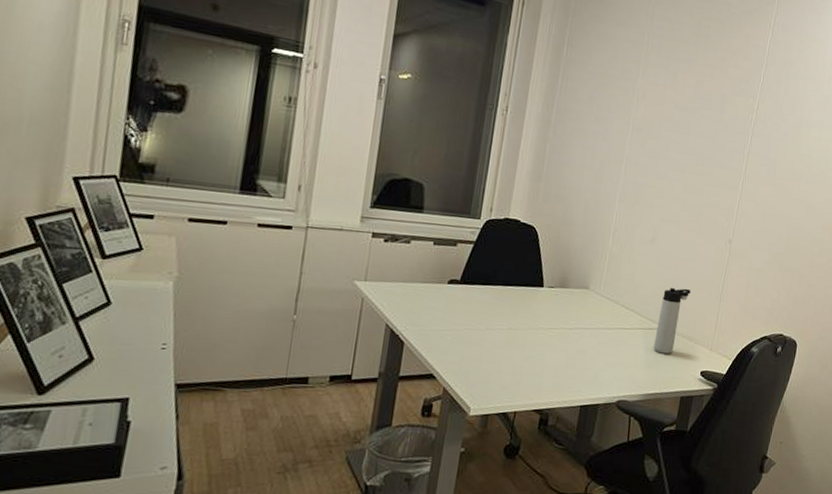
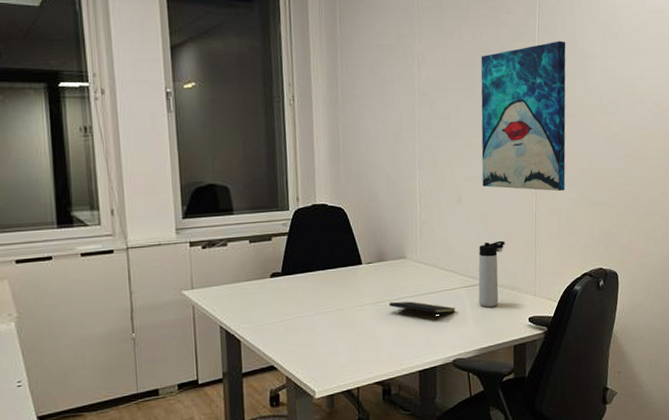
notepad: none [562,330,629,358] -> present [388,301,456,321]
wall art: none [679,102,786,251] -> present [480,41,566,192]

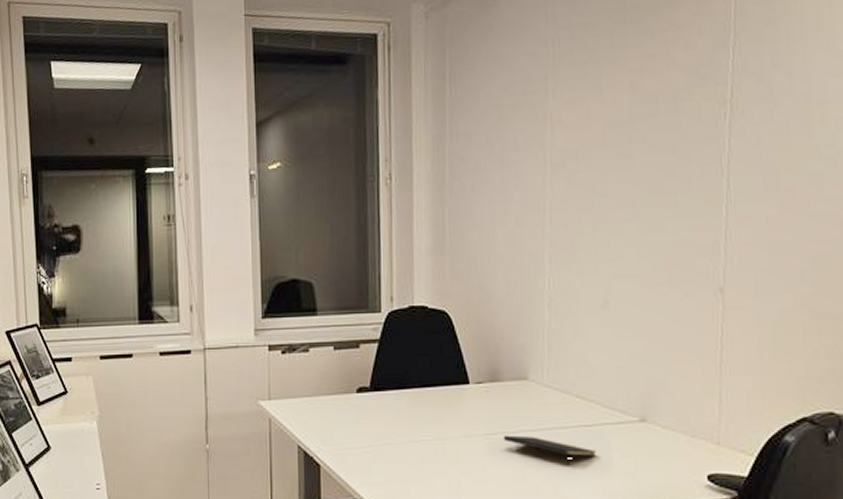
thermos bottle: present [478,240,505,308] -> none [630,363,673,455]
wall art: present [480,41,566,192] -> none [639,80,778,297]

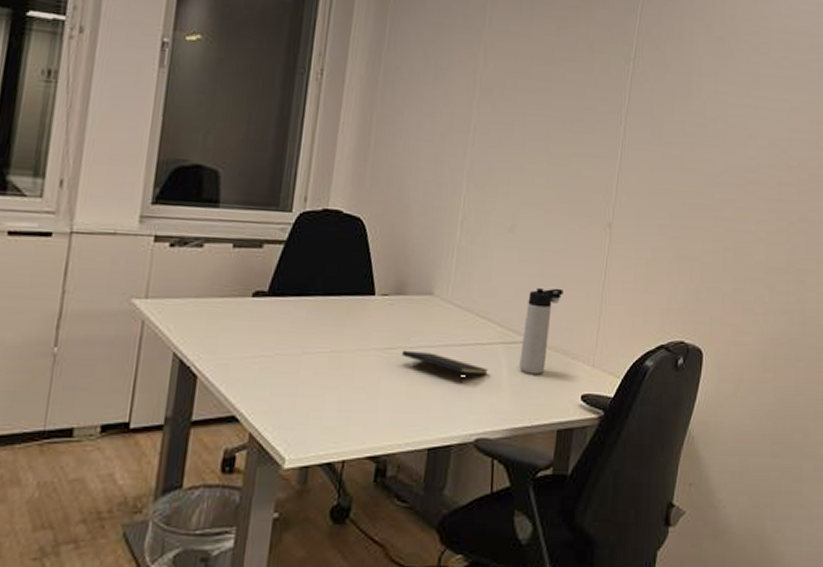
thermos bottle: none [630,363,673,455] -> present [519,288,563,375]

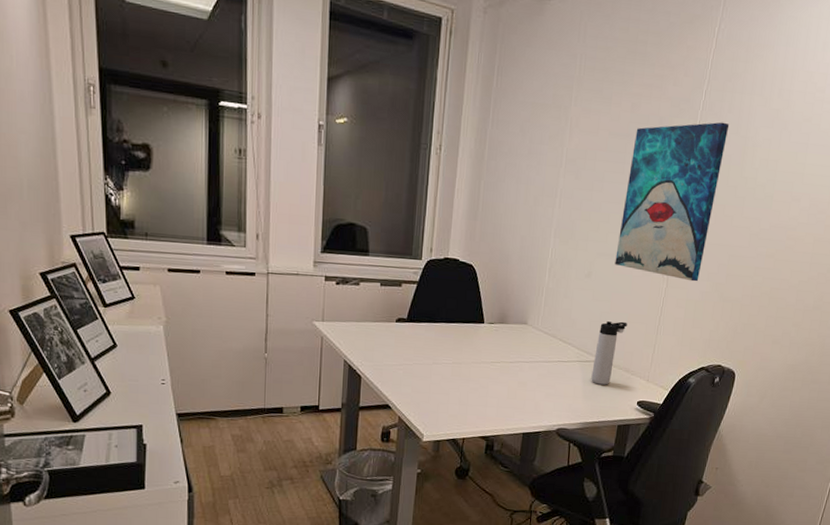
notepad: present [401,350,488,383] -> none [503,364,568,389]
wall art: none [544,49,670,236] -> present [615,122,730,282]

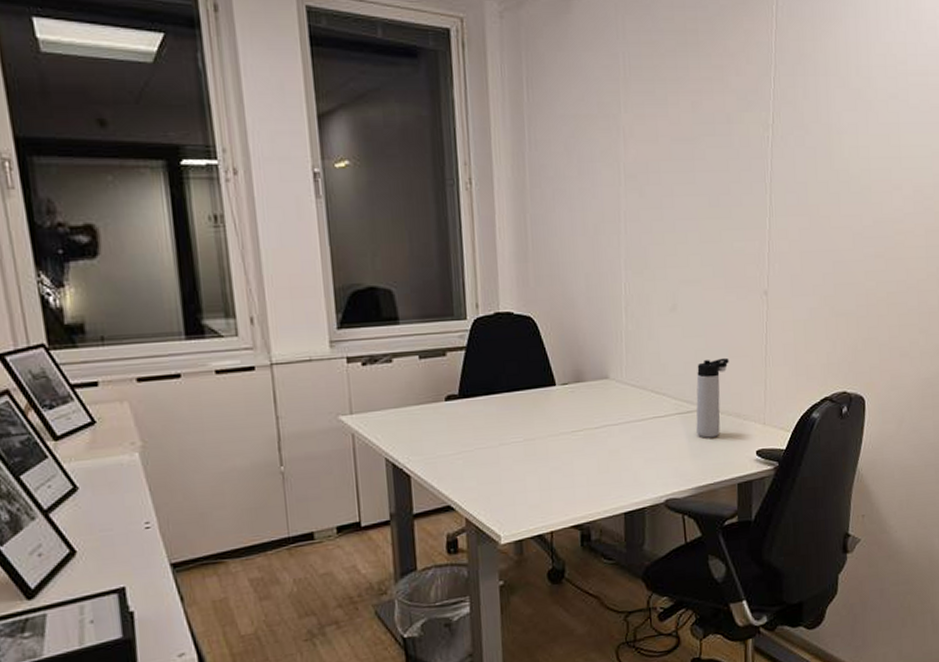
wall art: present [615,122,730,282] -> none [701,110,808,299]

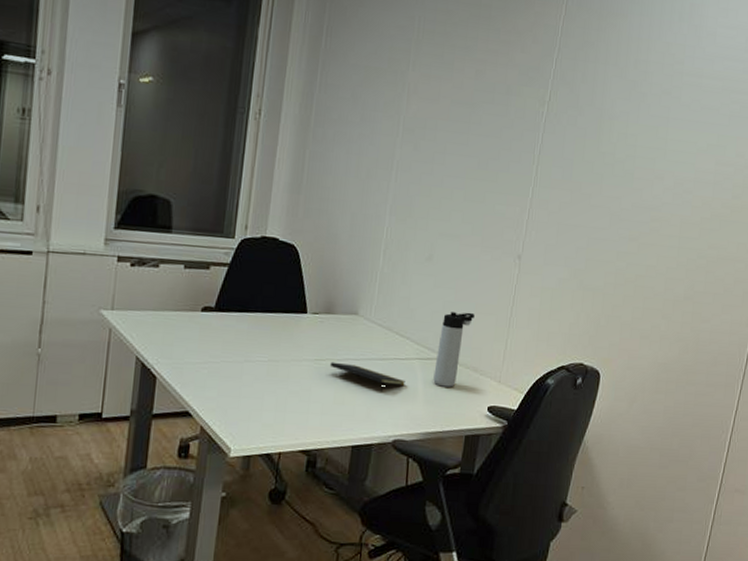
notepad: none [588,430,669,454] -> present [329,362,406,392]

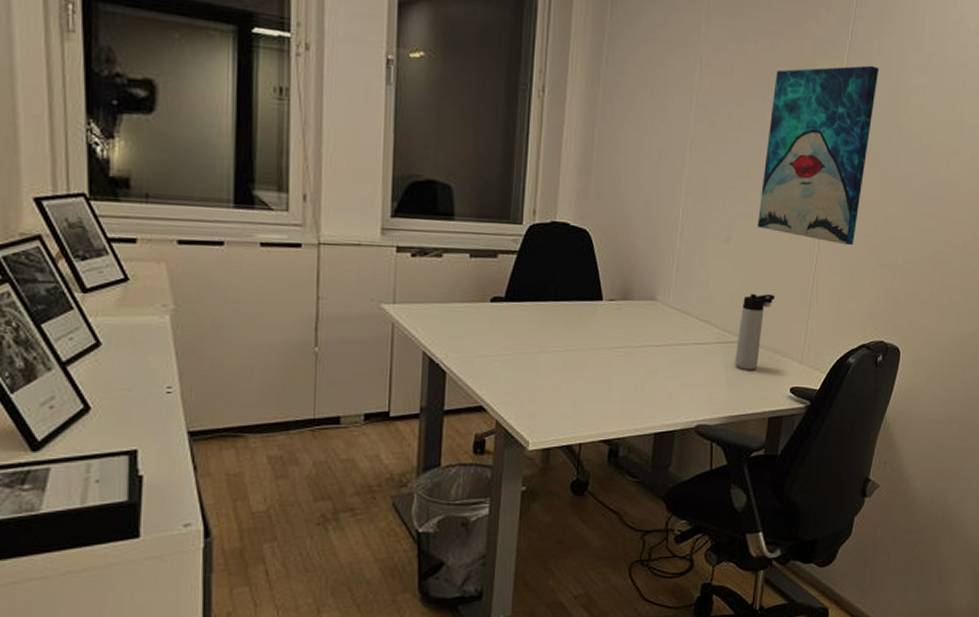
notepad: present [329,362,406,392] -> none [628,349,707,378]
wall art: none [459,92,583,267] -> present [757,65,880,246]

